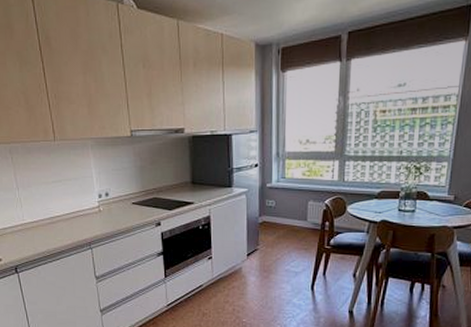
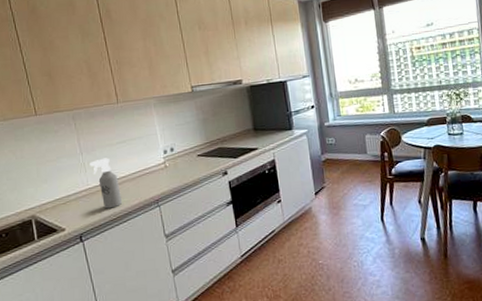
spray bottle: none [25,195,56,245] -> present [89,158,123,209]

